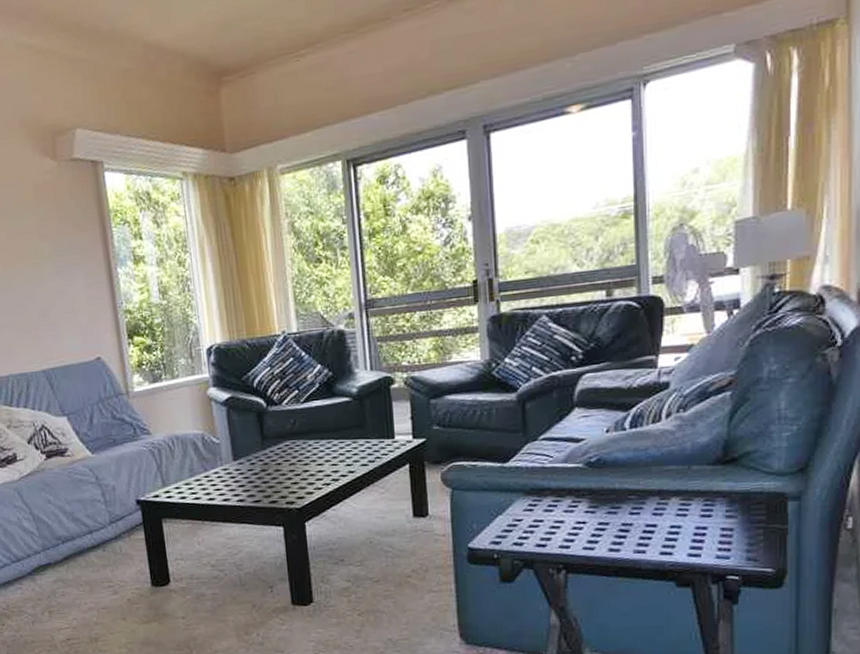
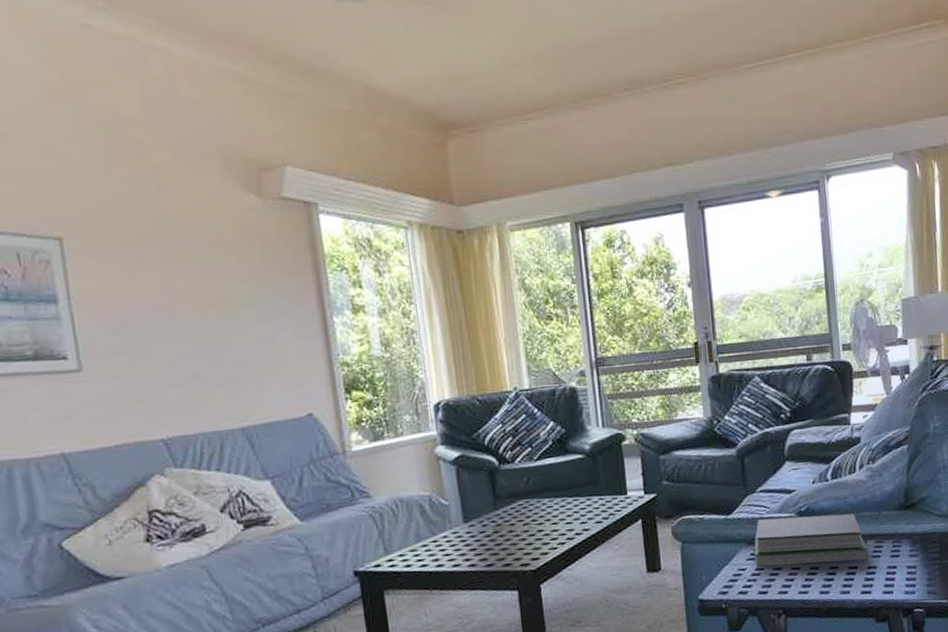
book: none [533,466,670,519] -> present [754,513,867,567]

